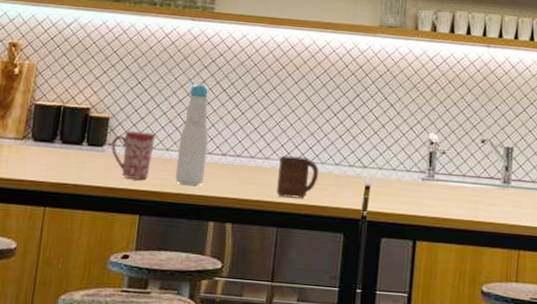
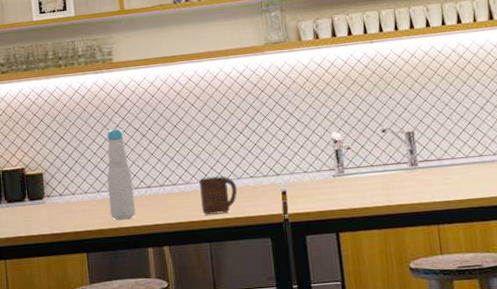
mug: present [111,130,157,181] -> none [49,179,87,223]

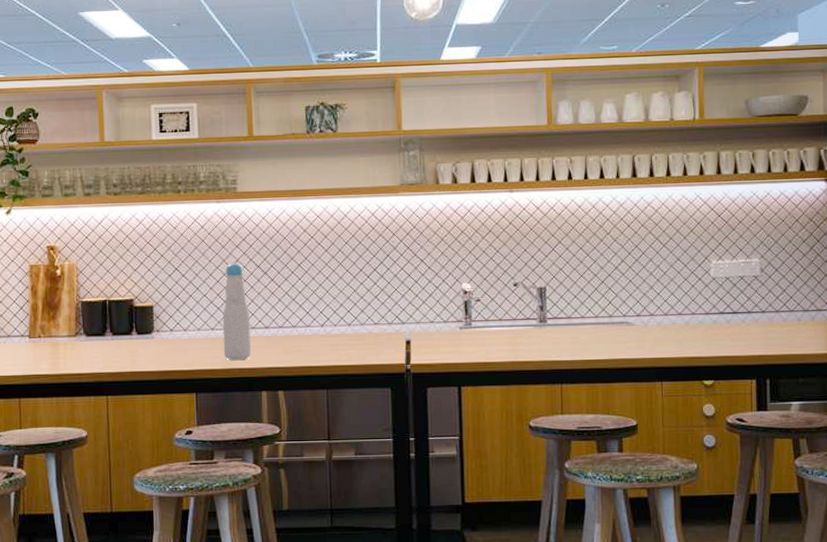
cup: present [199,176,238,215] -> none [320,321,360,360]

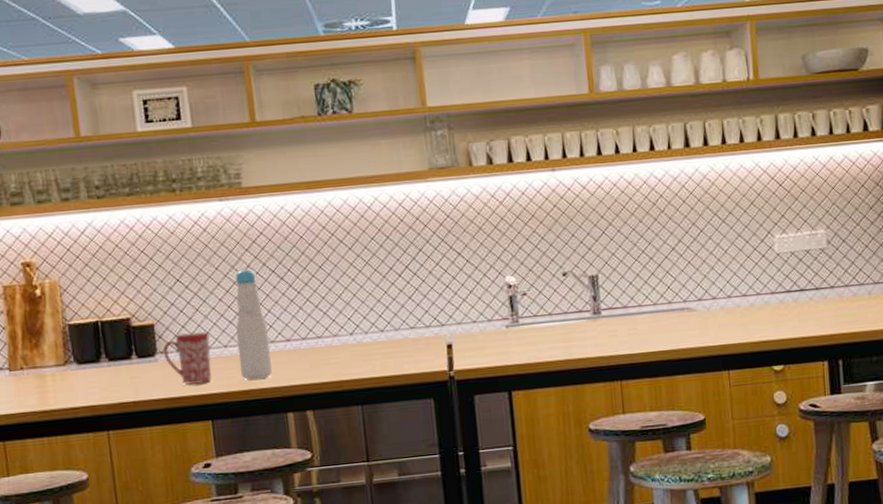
mug: none [159,314,200,361] -> present [163,331,212,385]

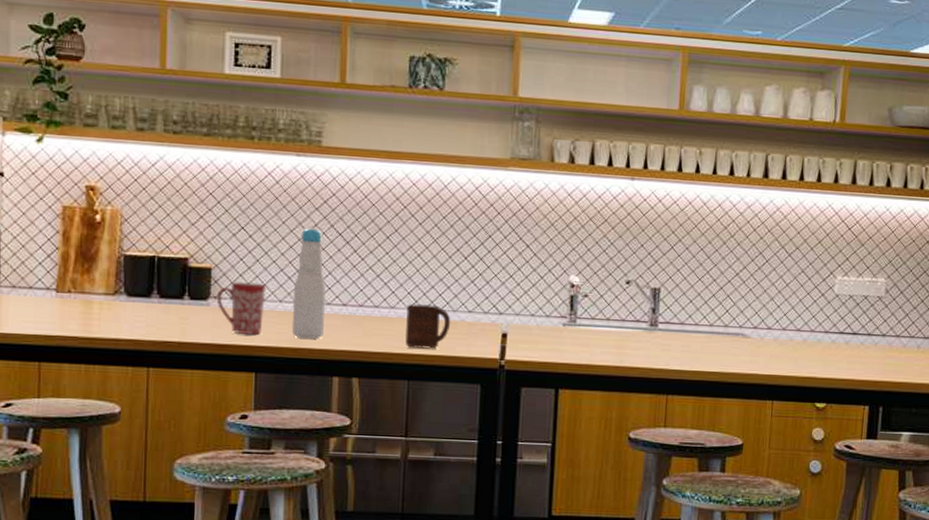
cup: none [349,327,395,373] -> present [404,304,451,349]

